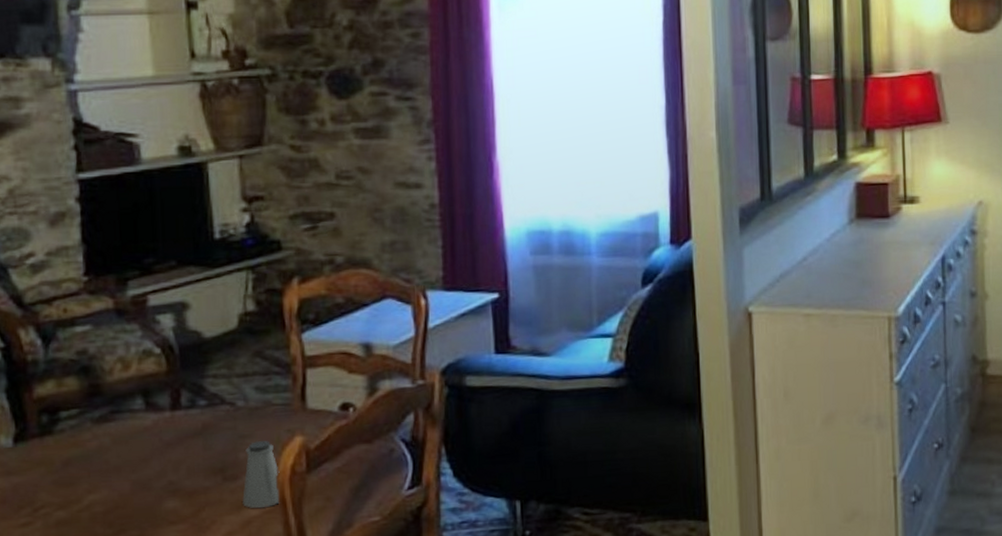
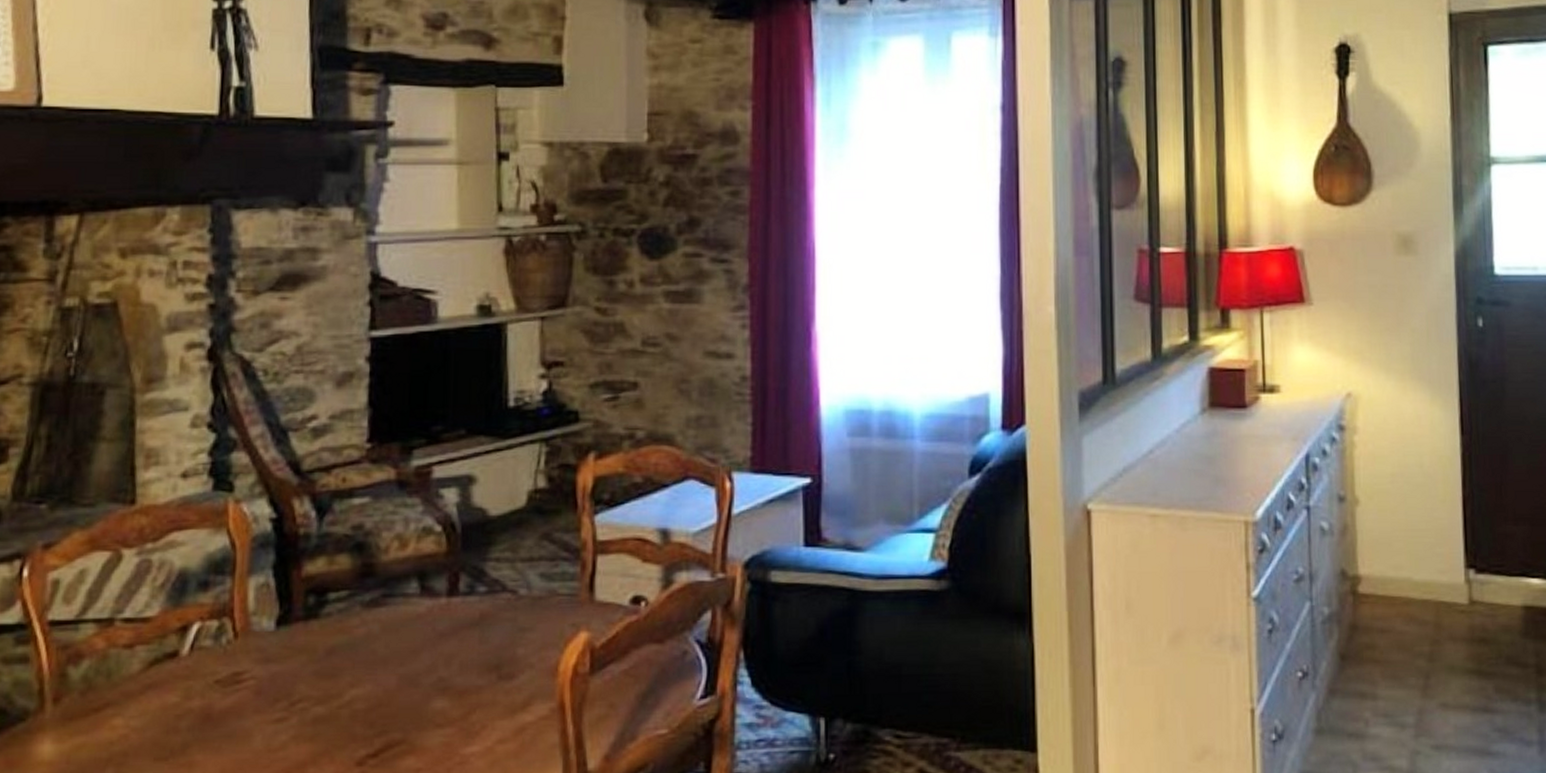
saltshaker: present [242,441,280,508] -> none [517,635,560,713]

